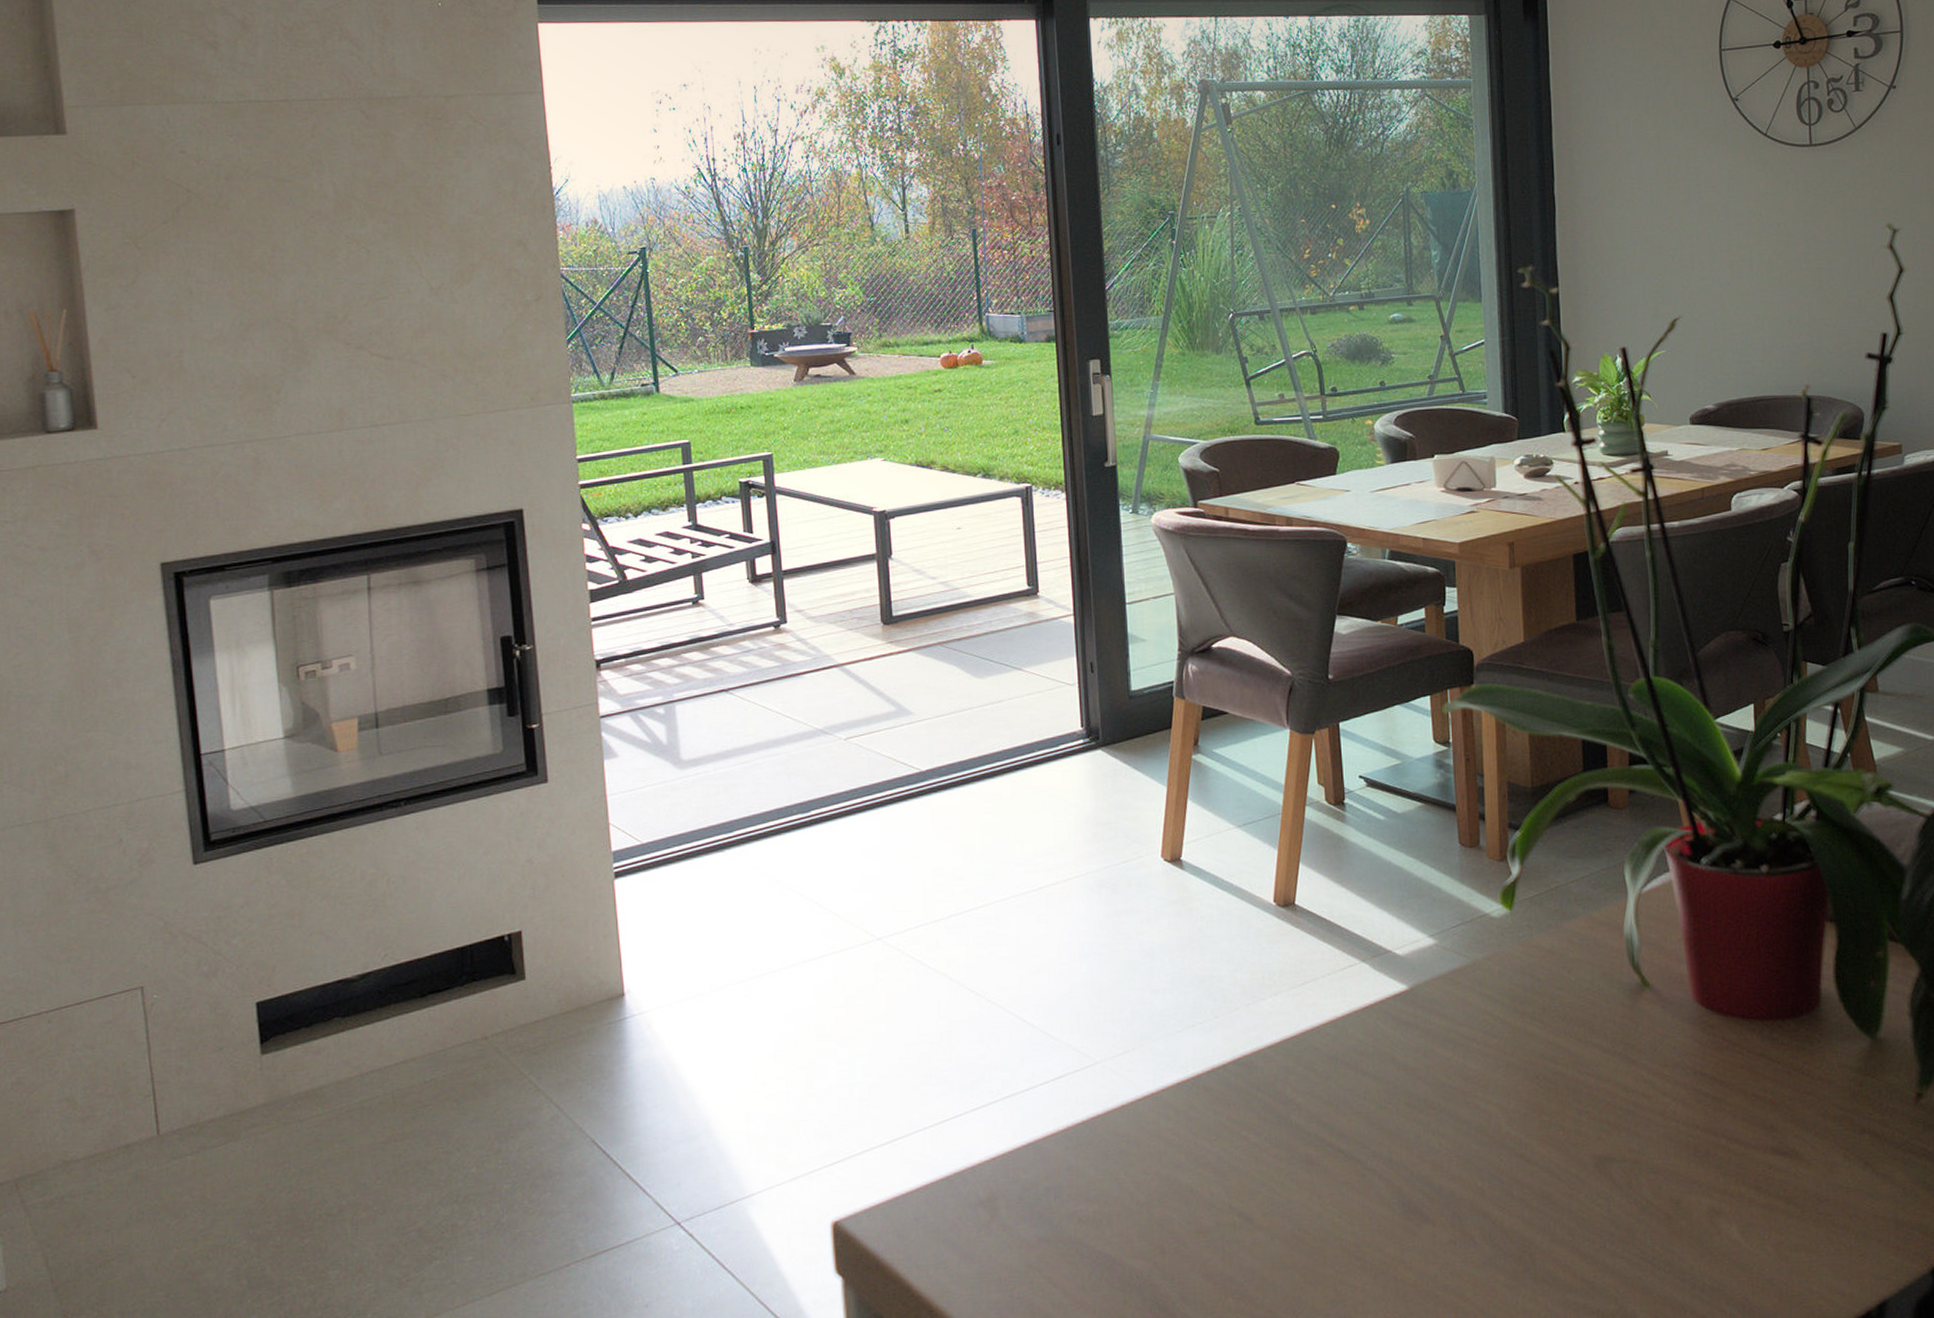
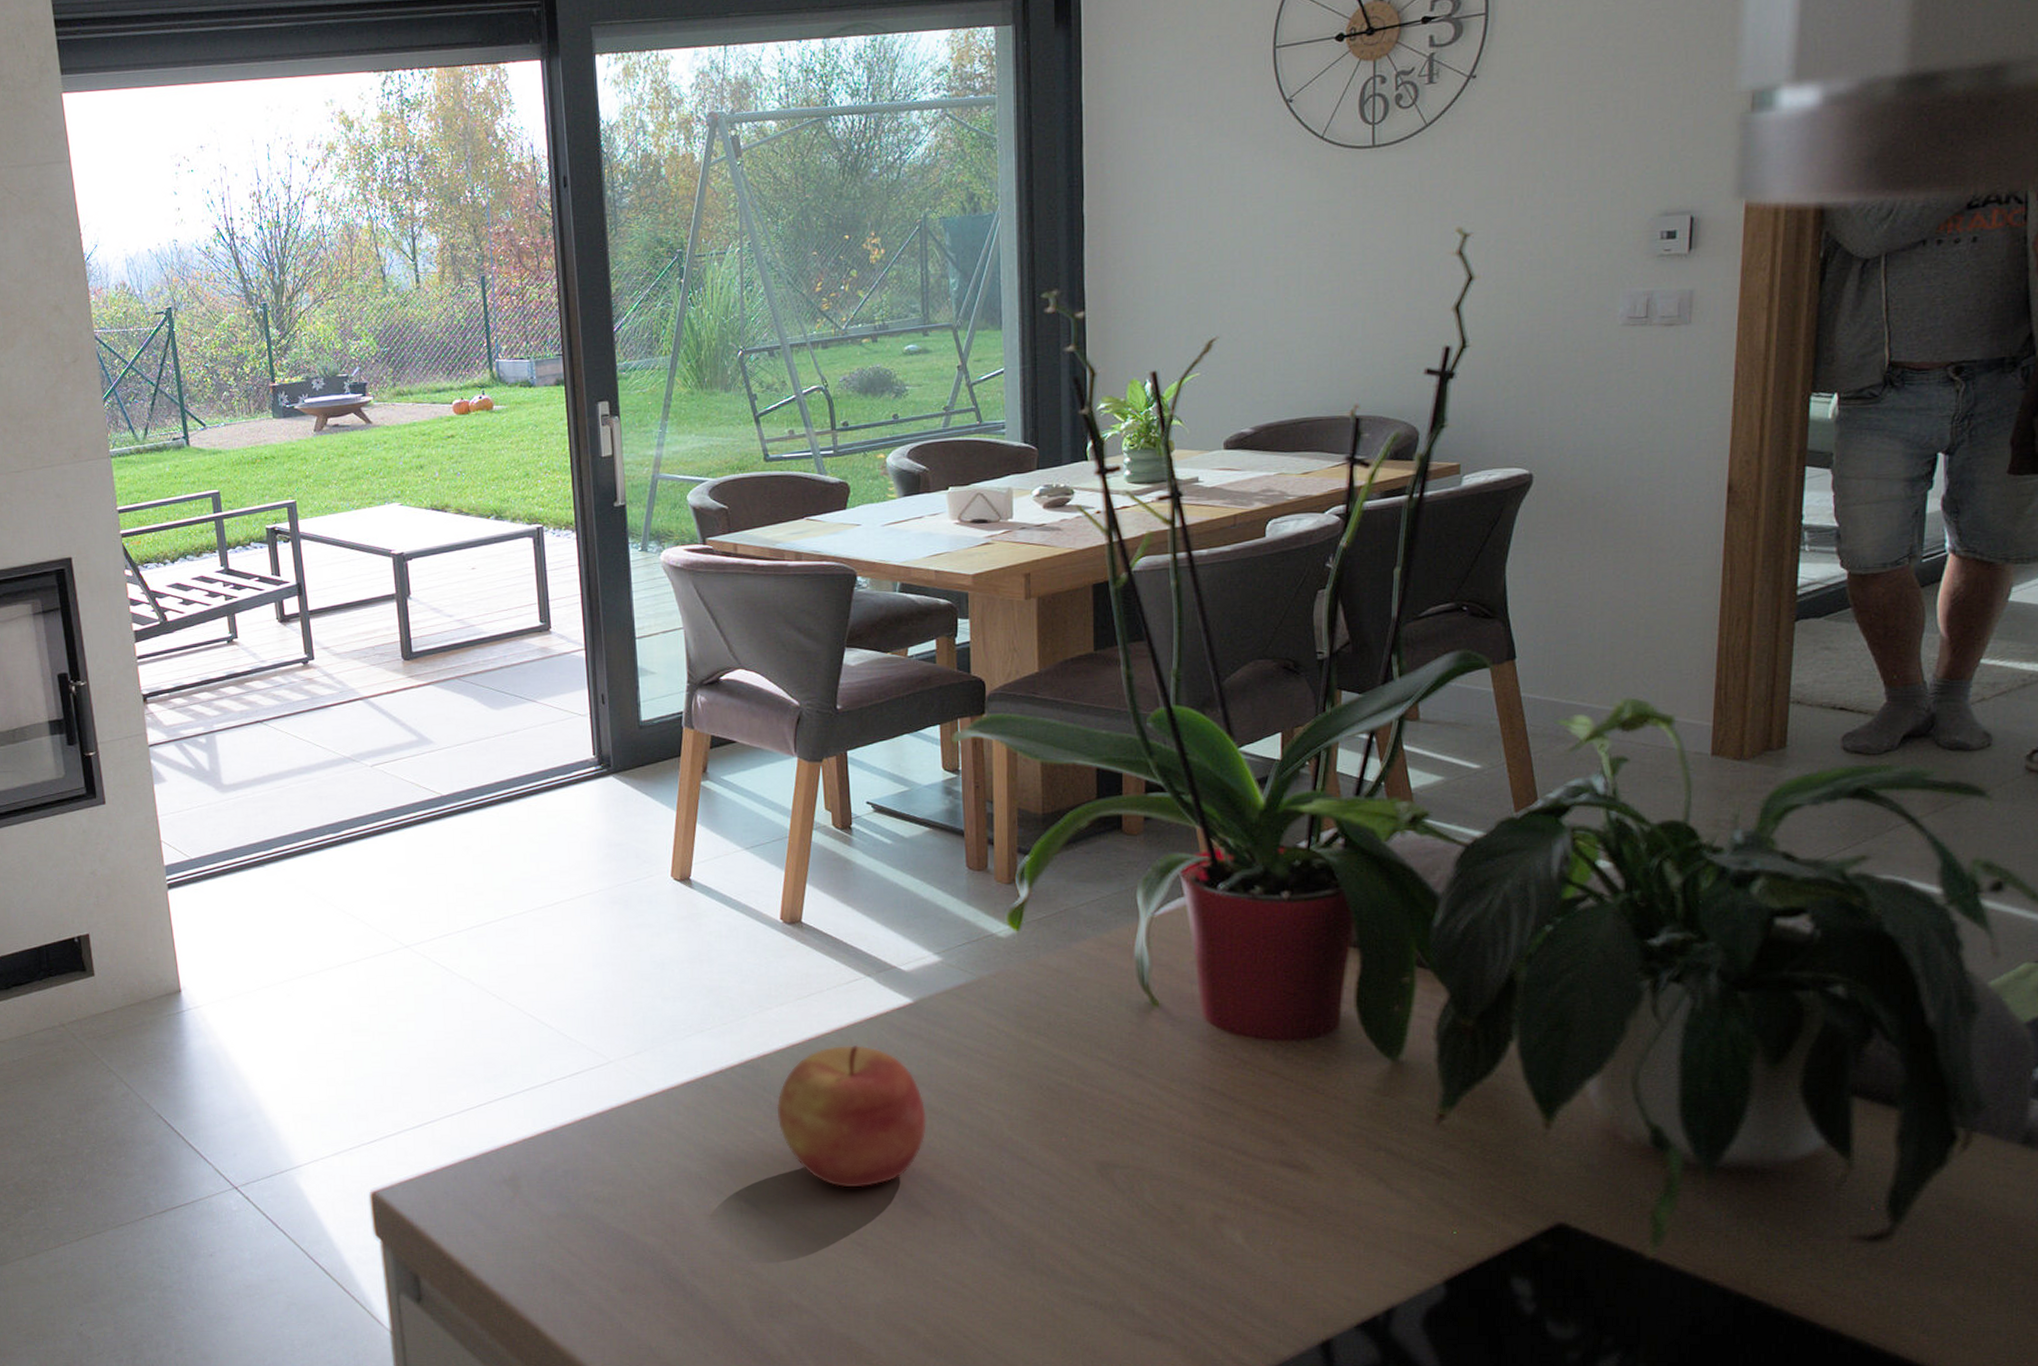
apple: none [1271,1036,1424,1195] -> present [776,1044,927,1188]

